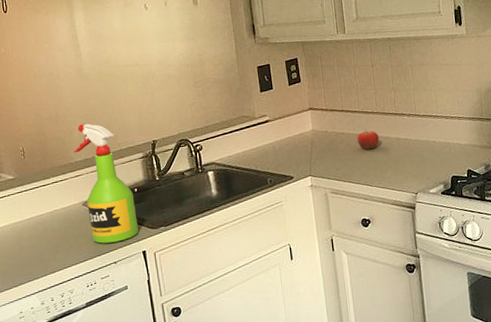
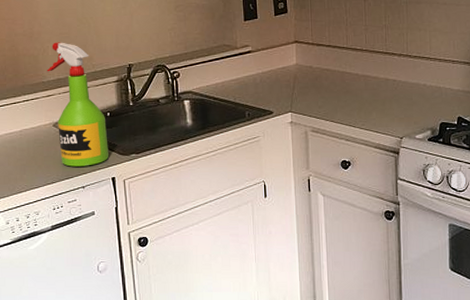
fruit: present [357,129,380,150] -> none [343,66,367,89]

